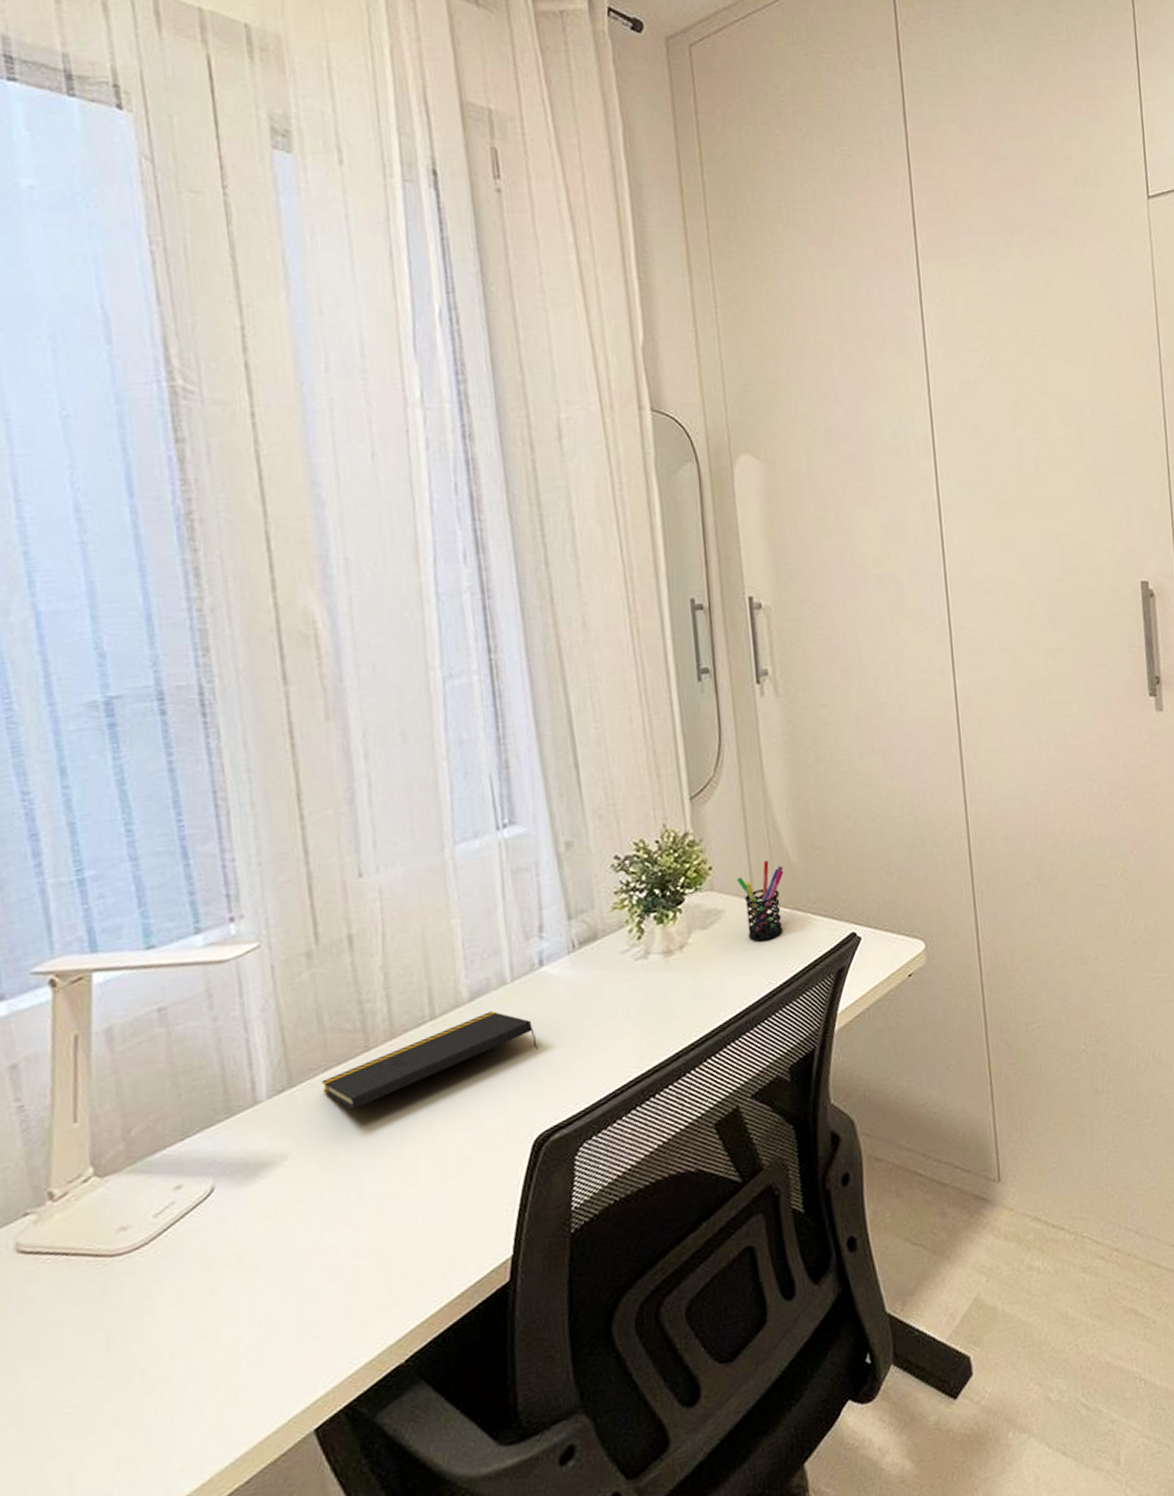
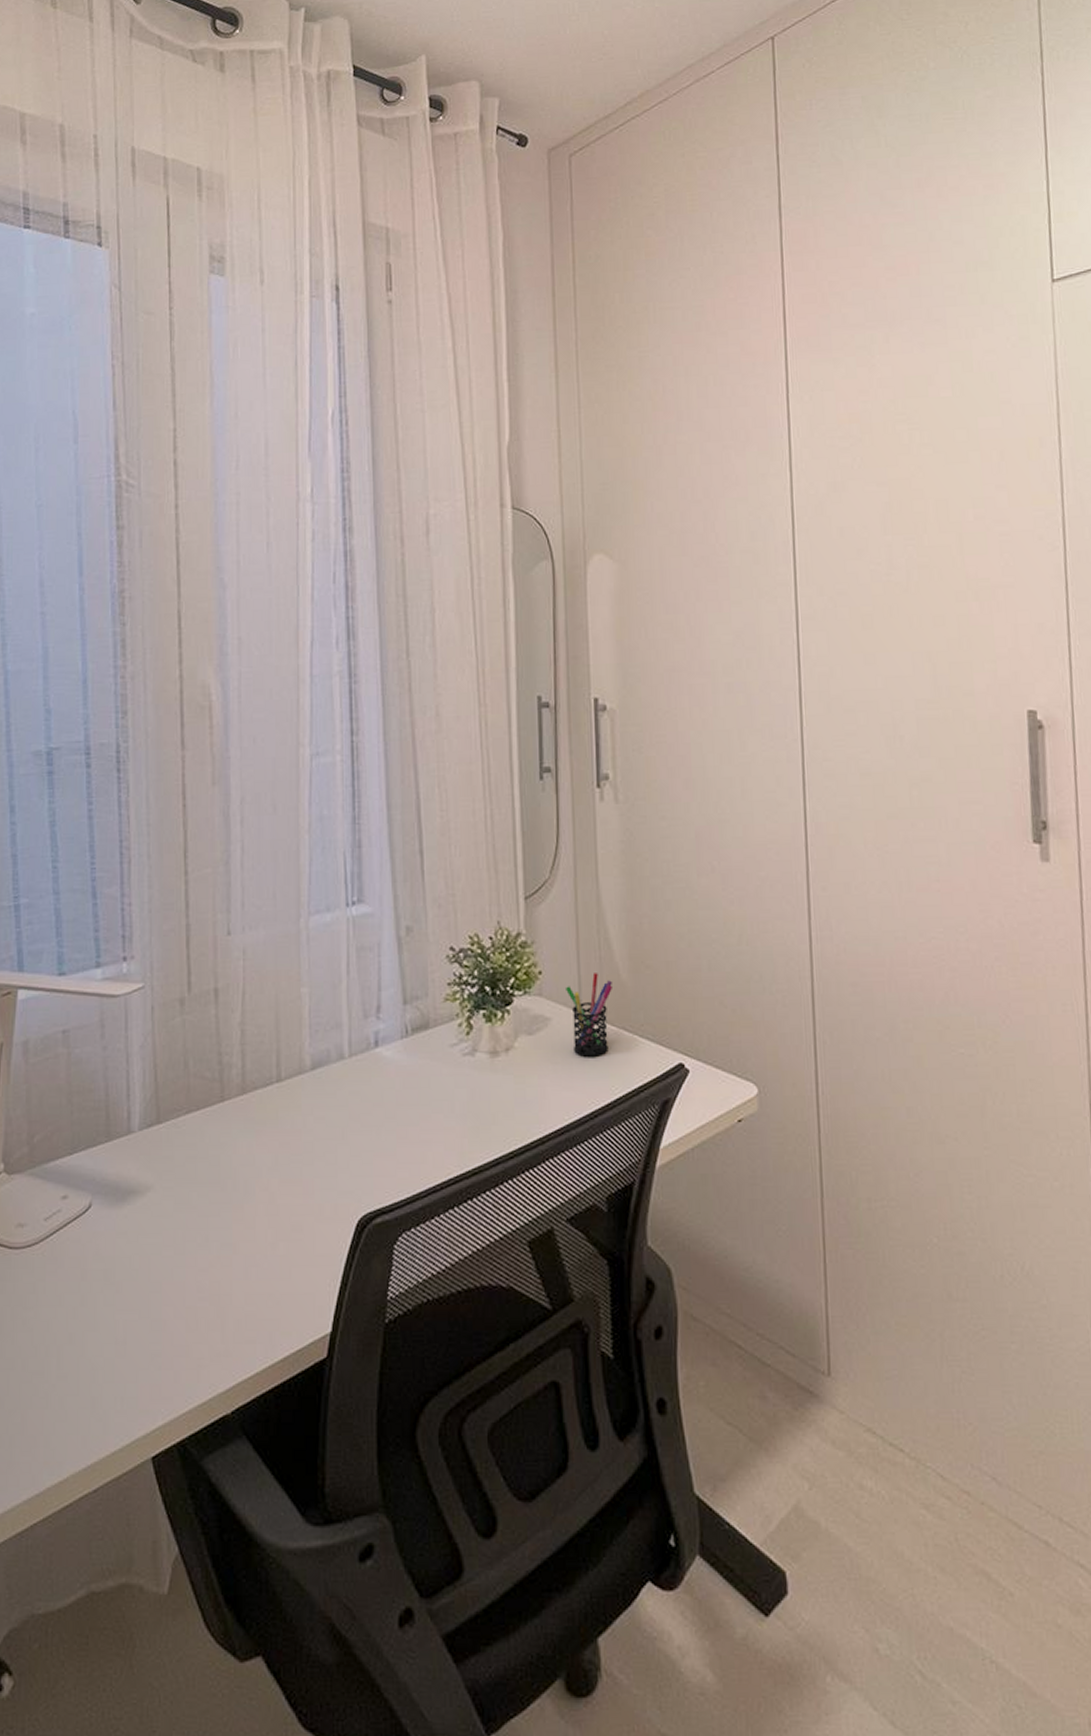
notepad: present [321,1011,538,1110] -> none [183,1083,368,1155]

